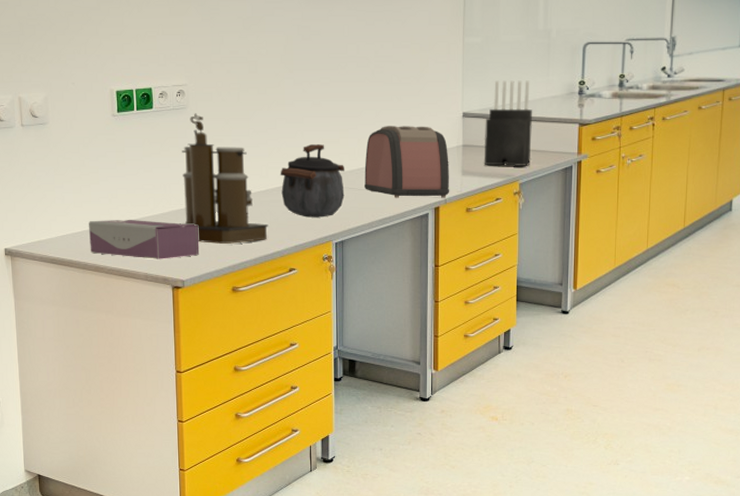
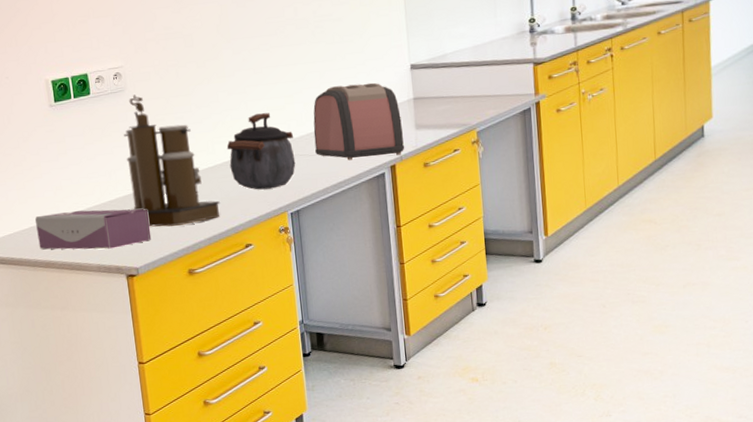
knife block: present [484,80,532,167] -> none [434,24,487,117]

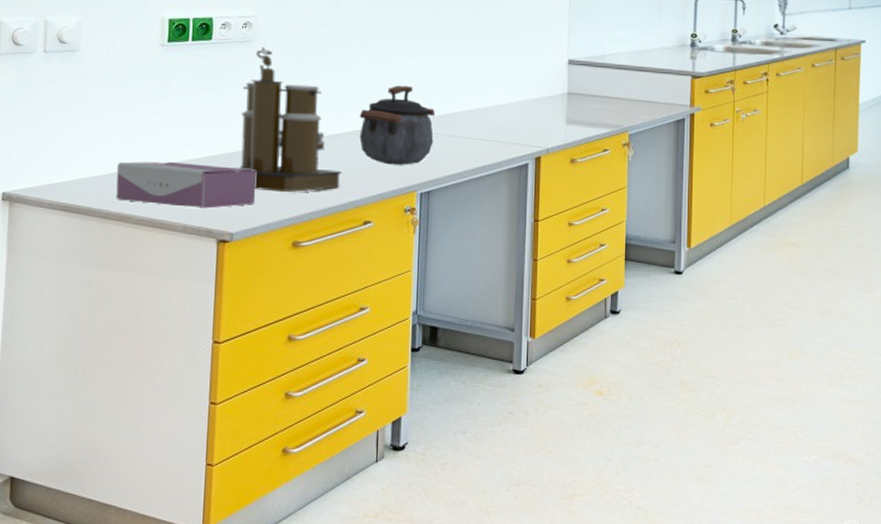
toaster: present [313,82,405,161] -> none [457,69,553,148]

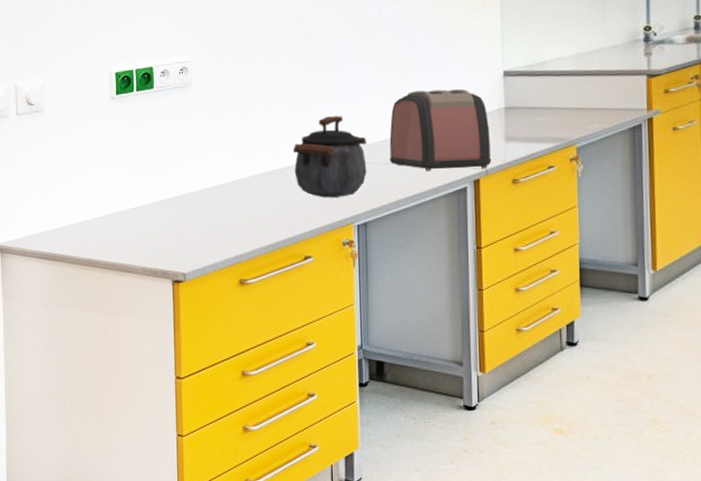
tissue box: present [116,161,256,209] -> none [83,208,203,251]
coffee maker: present [233,47,342,192] -> none [181,90,280,231]
toaster: none [457,69,553,148] -> present [389,88,492,172]

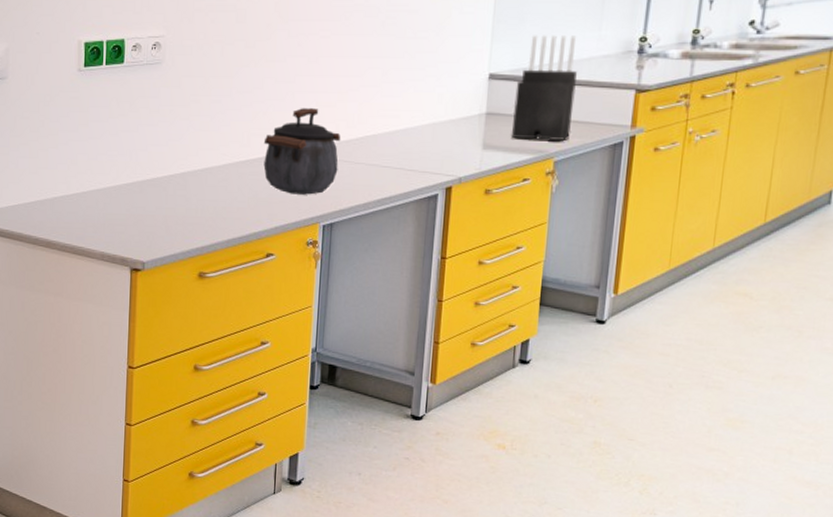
toaster: present [389,88,492,172] -> none [363,88,468,177]
knife block: none [530,30,590,130] -> present [510,35,577,141]

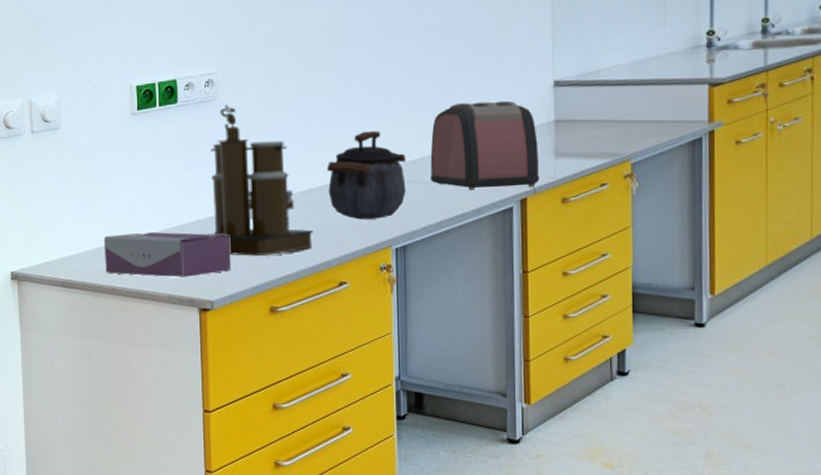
tissue box: none [43,189,165,237] -> present [104,231,231,278]
coffee maker: none [145,69,246,222] -> present [208,105,313,256]
toaster: none [363,88,468,177] -> present [430,100,540,191]
knife block: present [510,35,577,141] -> none [582,35,646,144]

